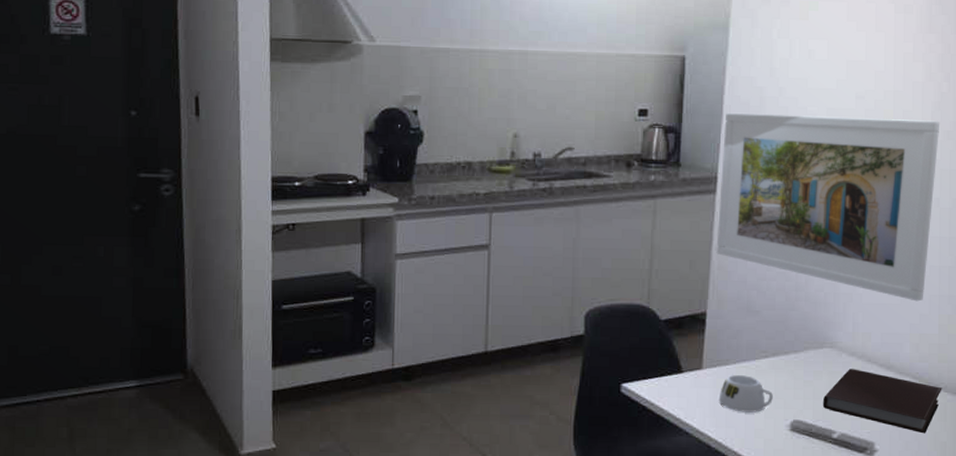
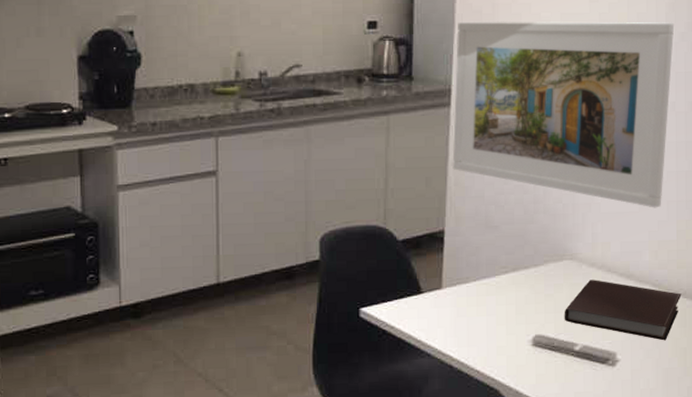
mug: present [718,375,773,413] -> none [459,292,514,330]

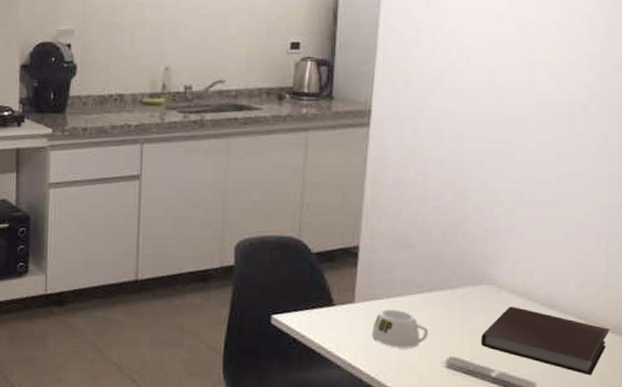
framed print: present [452,22,675,208] -> none [370,46,610,240]
mug: none [459,292,514,330] -> present [371,310,428,348]

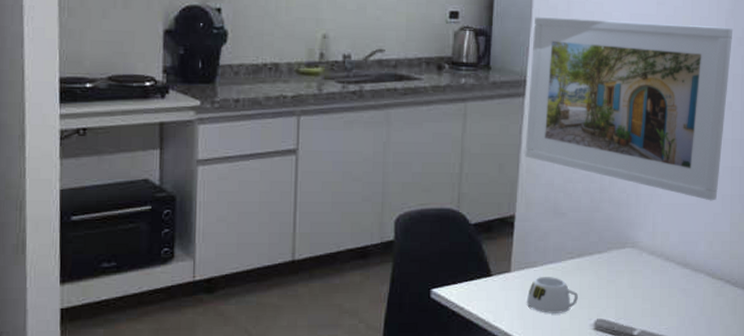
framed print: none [370,46,610,240] -> present [525,17,733,201]
notebook: present [480,306,610,376] -> none [624,267,733,328]

